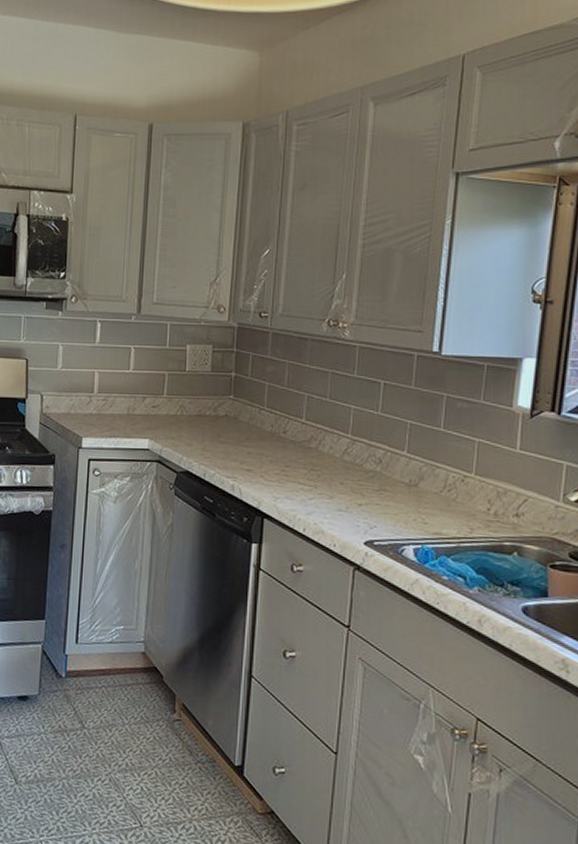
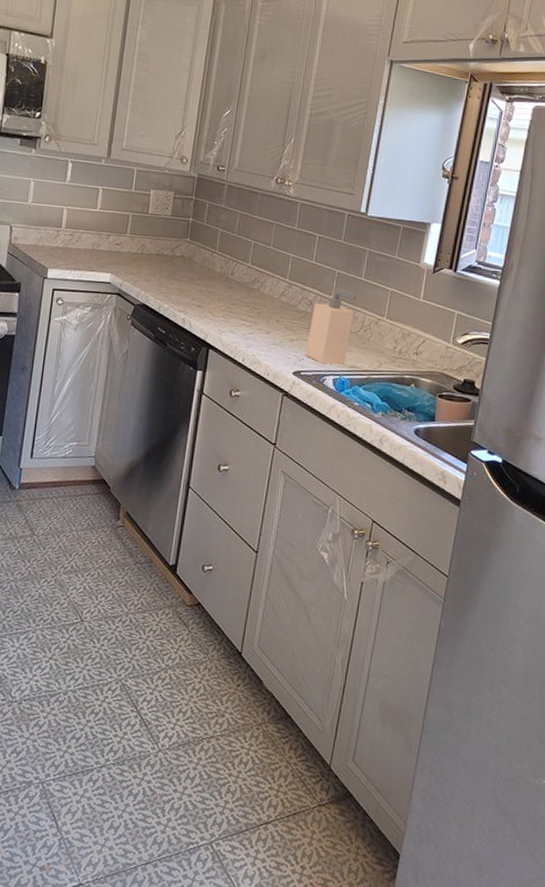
soap dispenser: none [377,441,436,532] -> present [305,288,357,365]

